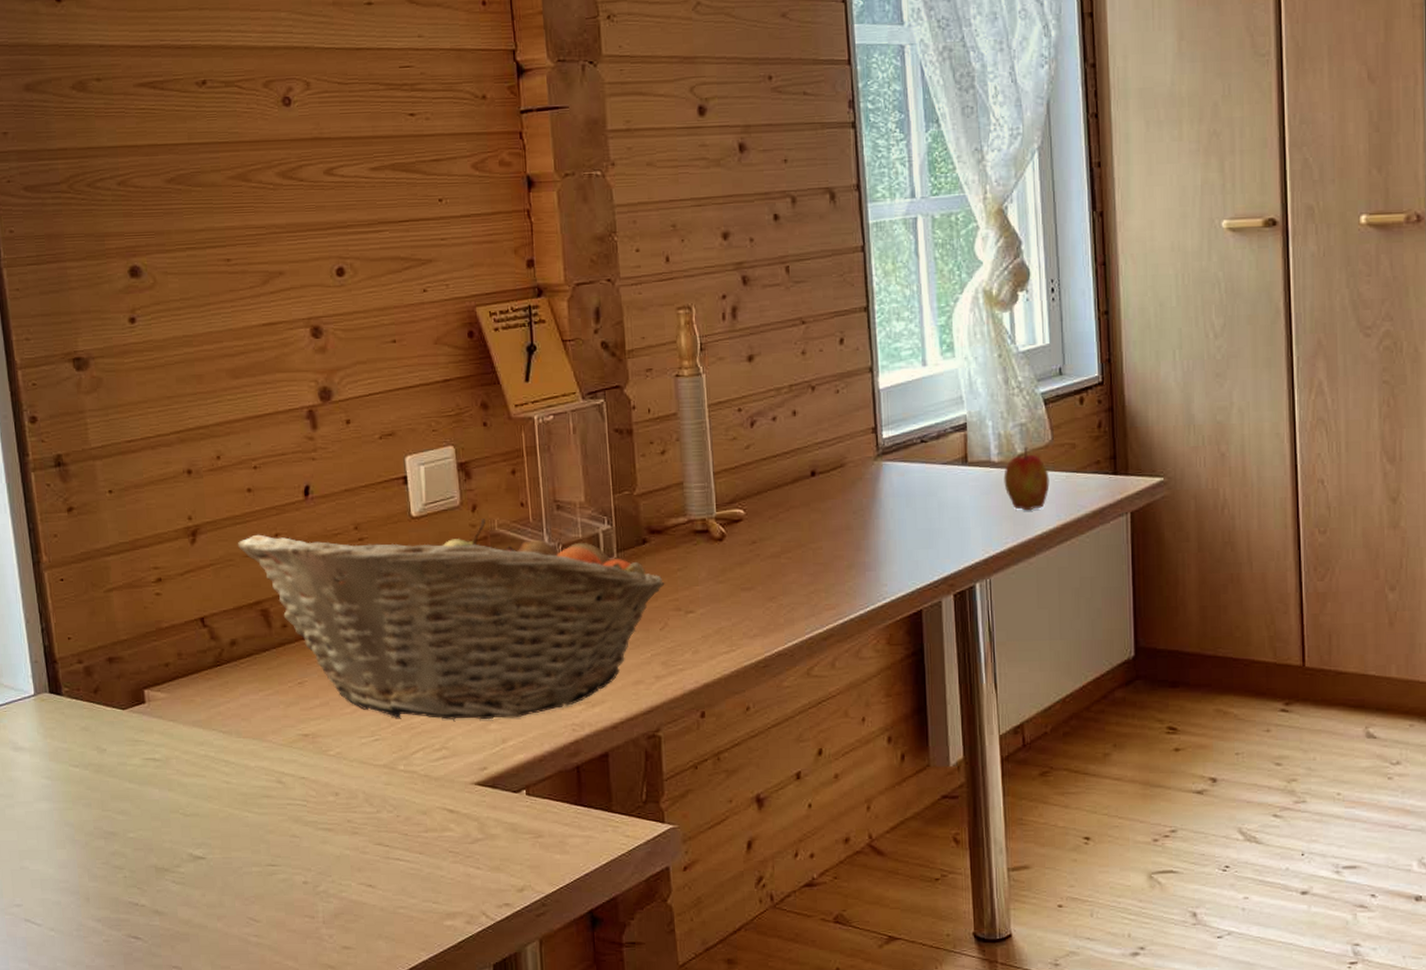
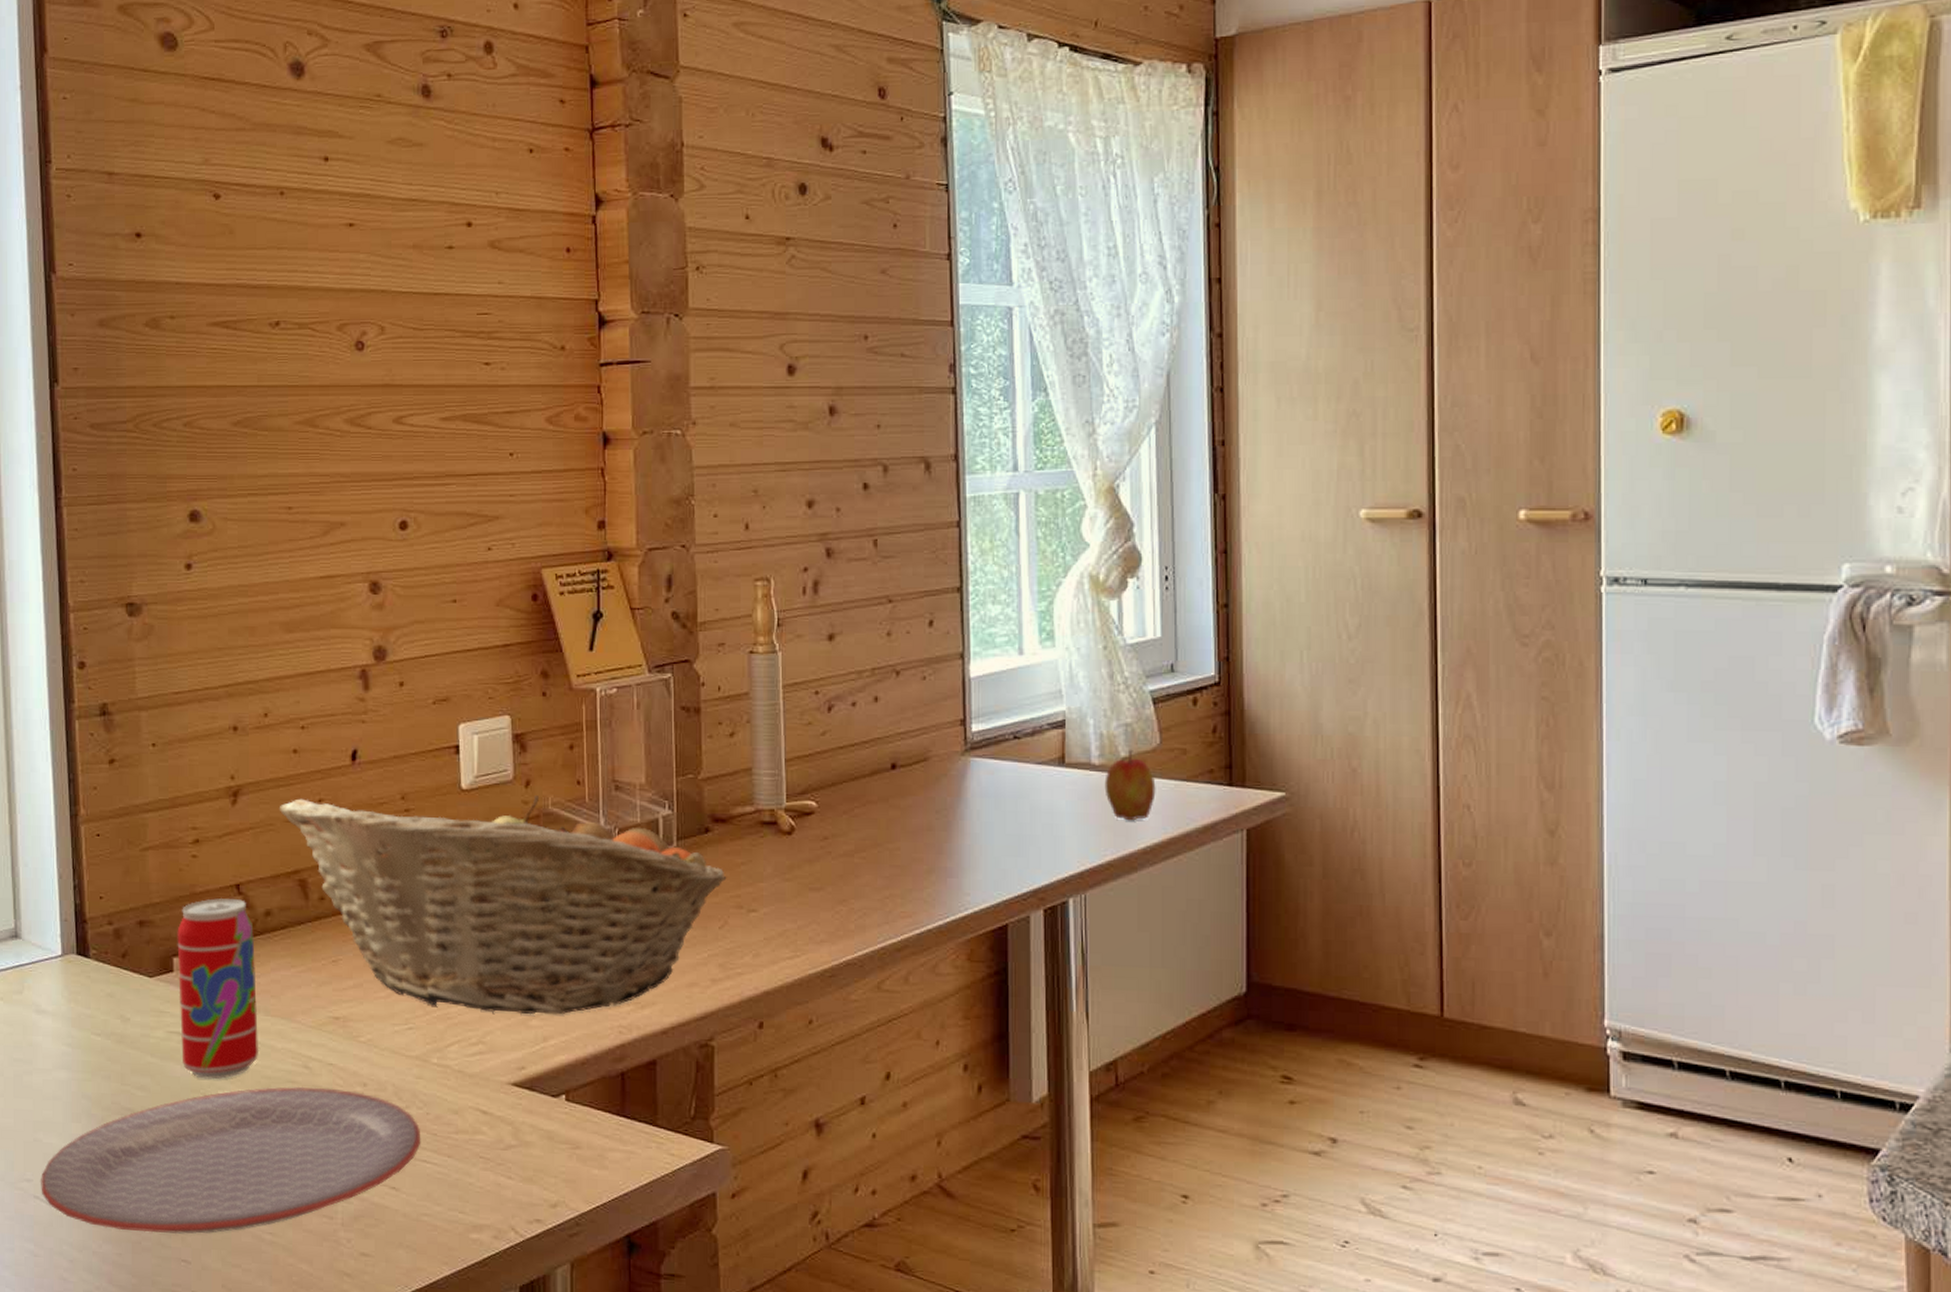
plate: none [30,800,394,944] -> present [41,1086,421,1235]
beverage can: none [146,632,234,800] -> present [177,898,259,1080]

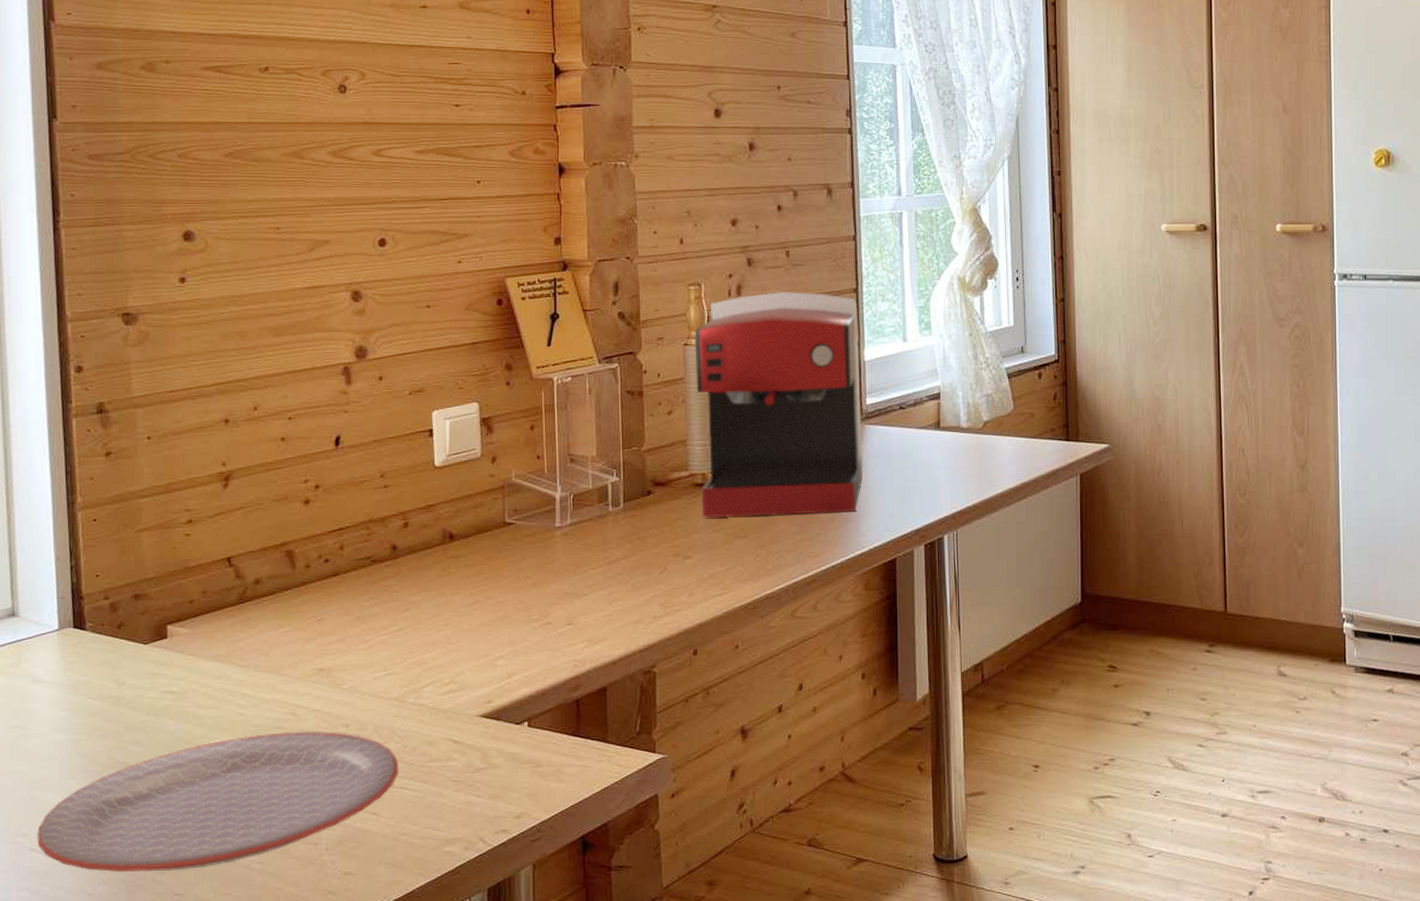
beverage can: present [177,898,259,1080] -> none [171,571,249,731]
fruit basket: present [279,796,727,1015] -> none [267,470,666,656]
coffee maker: none [762,590,968,865] -> present [694,292,863,518]
apple: present [1104,749,1156,821] -> none [971,414,1011,471]

